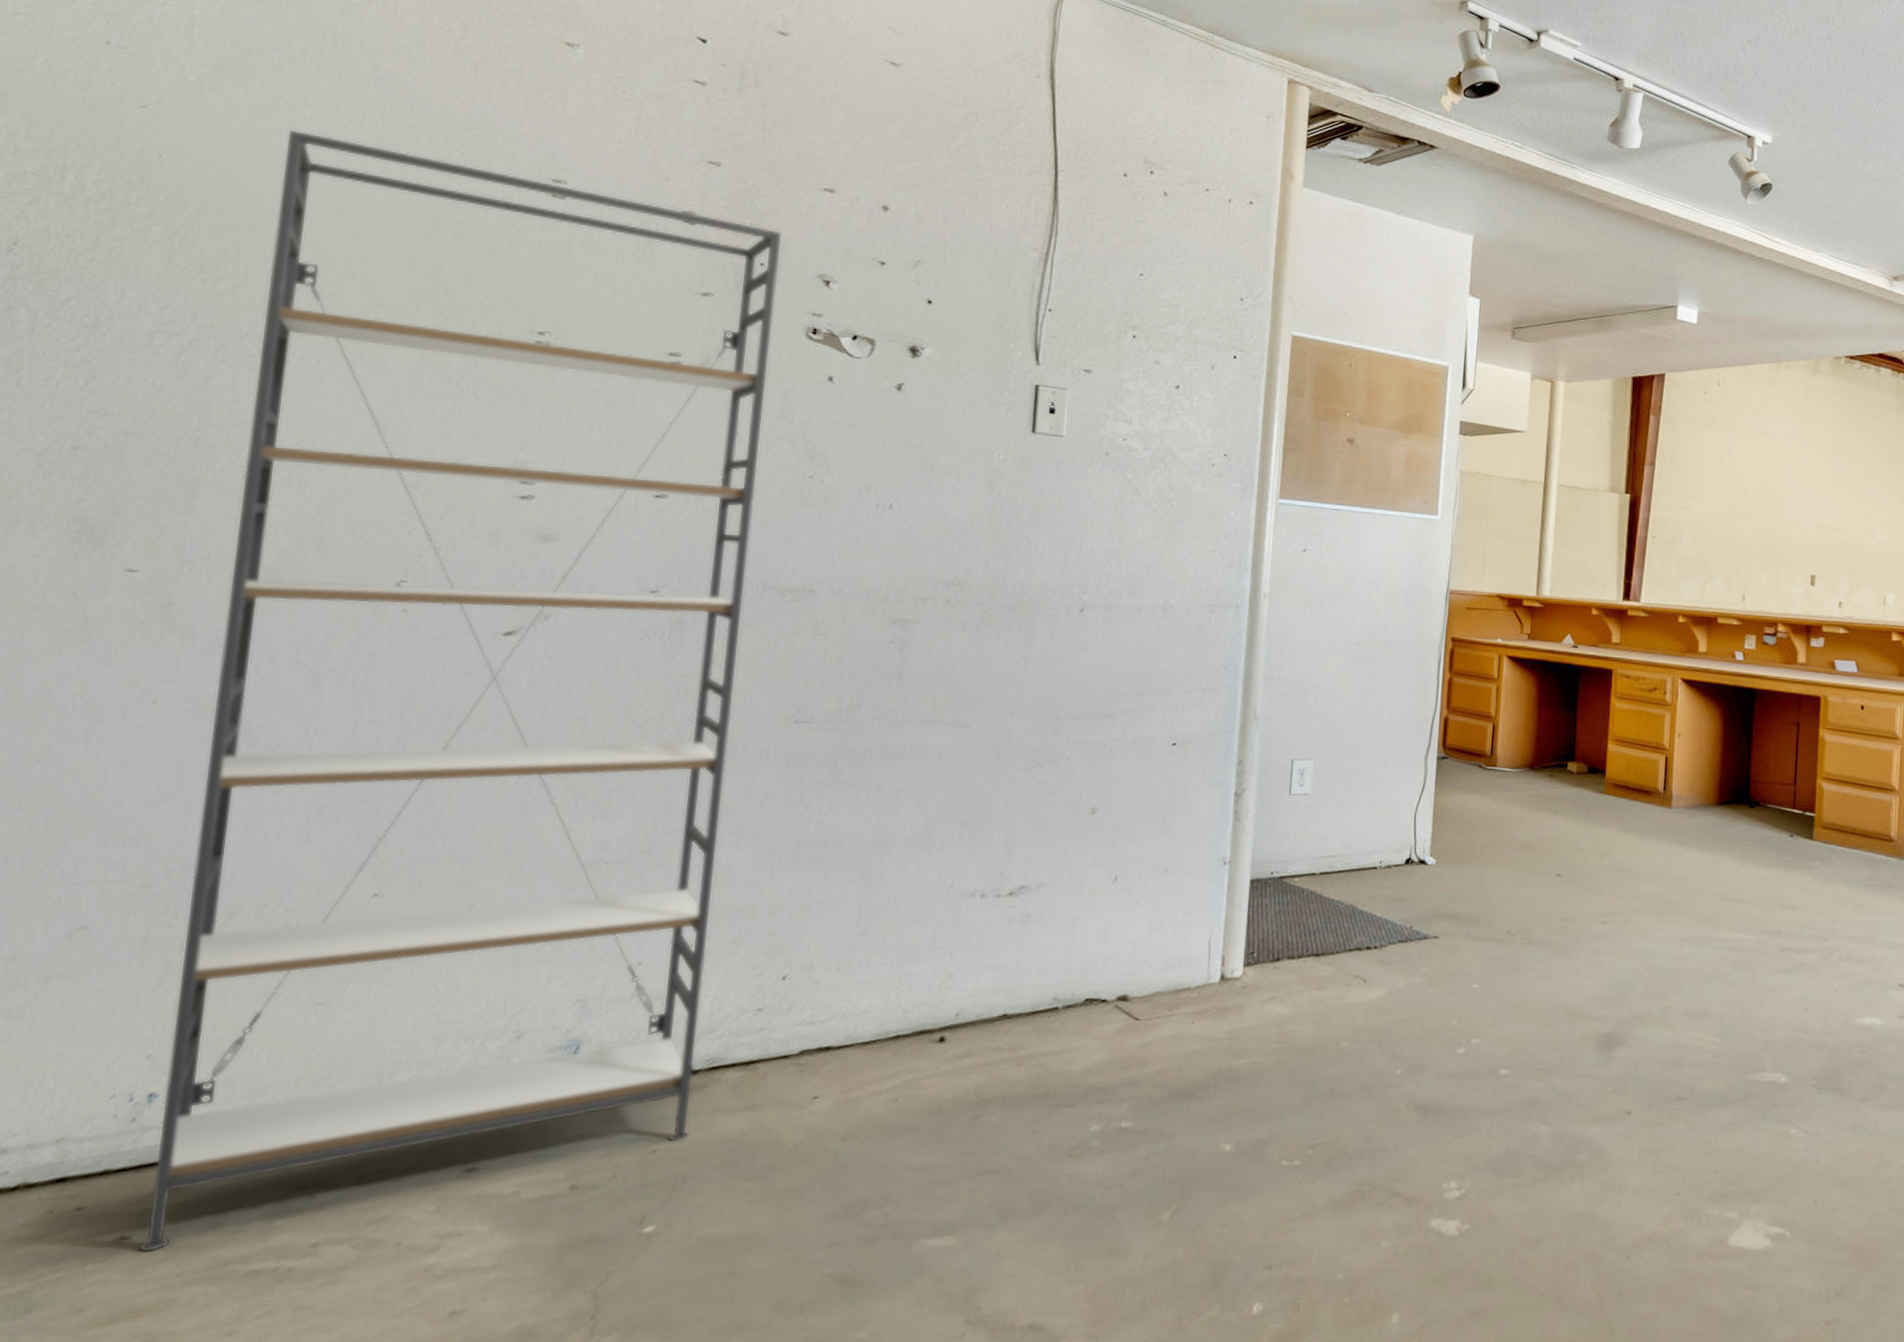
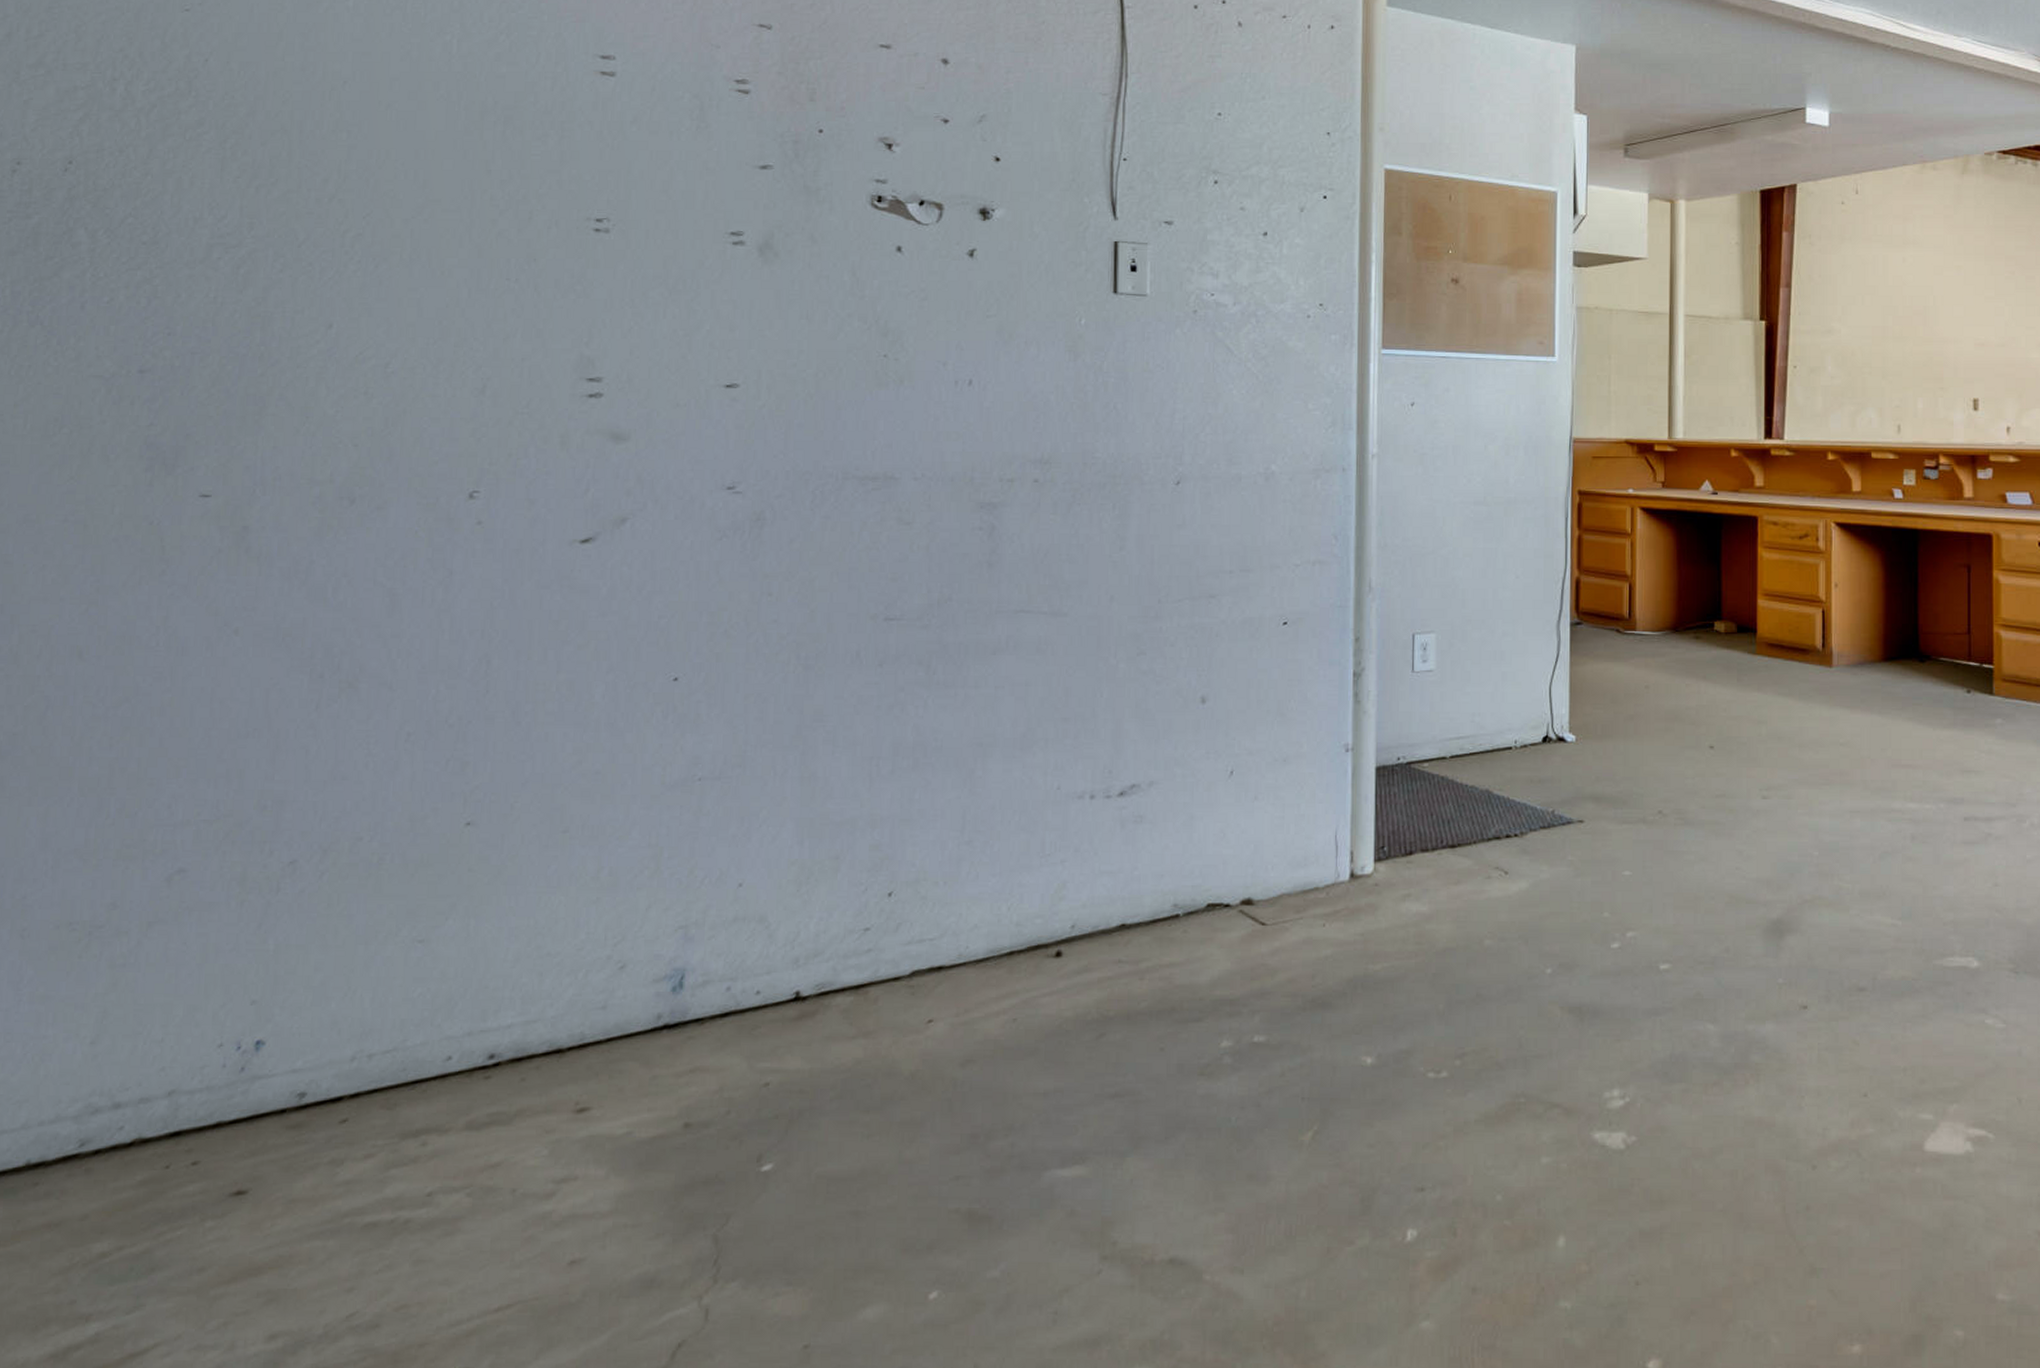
shelving unit: present [139,129,781,1253] -> none [257,23,839,1208]

